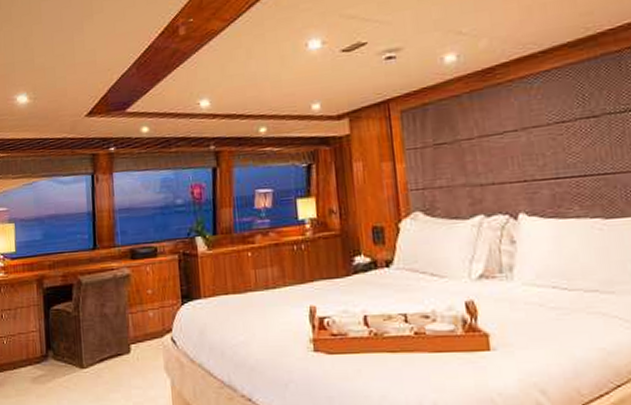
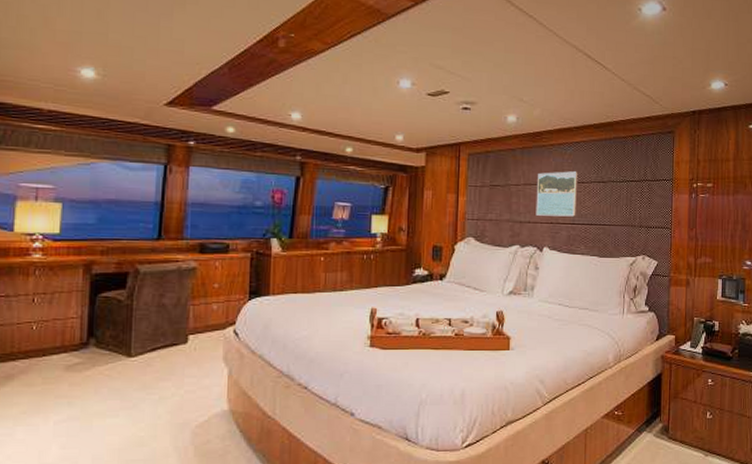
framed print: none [496,109,560,174] -> present [536,171,577,217]

